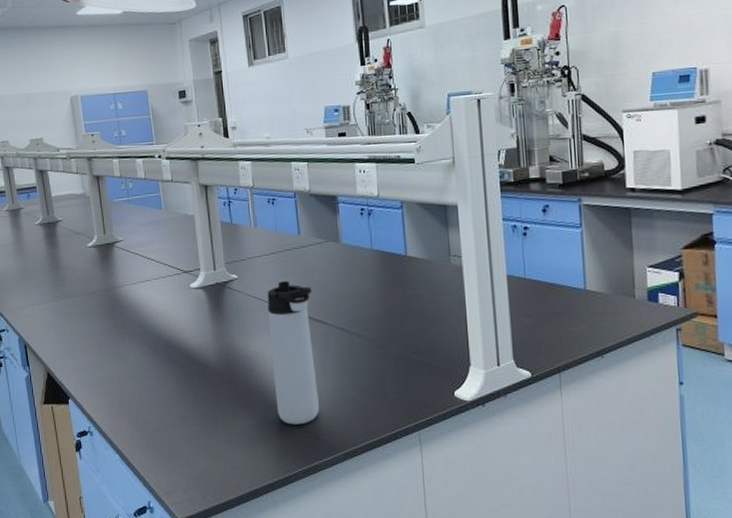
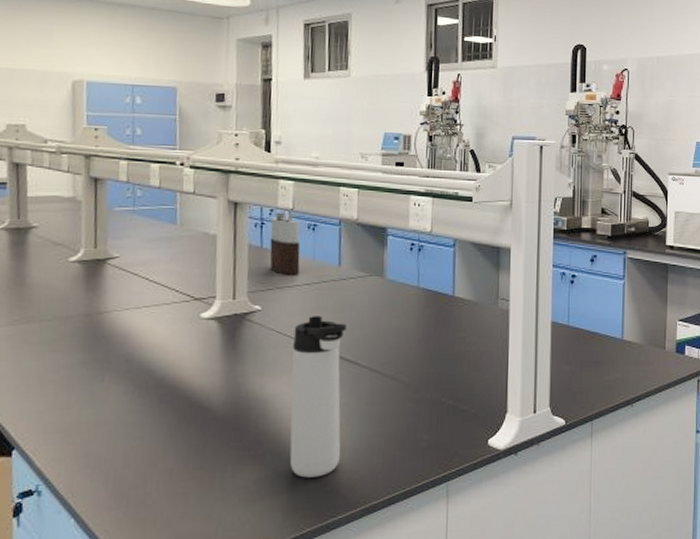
flask: none [237,190,265,246] -> present [269,212,300,275]

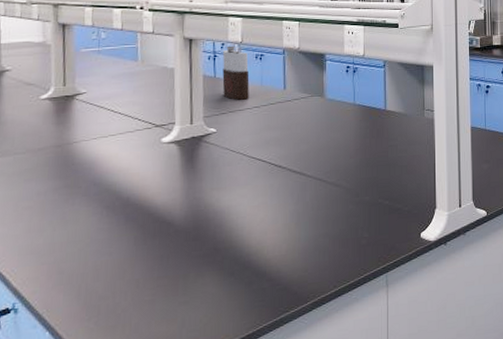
thermos bottle: present [289,316,347,478] -> none [245,134,293,279]

